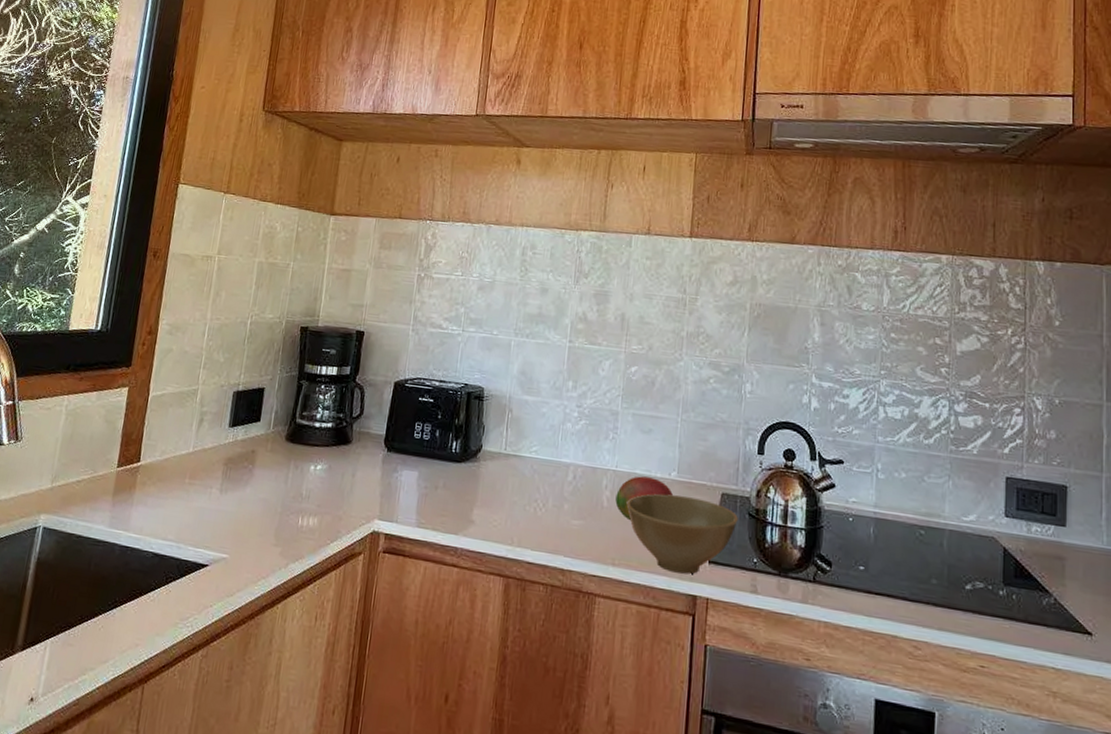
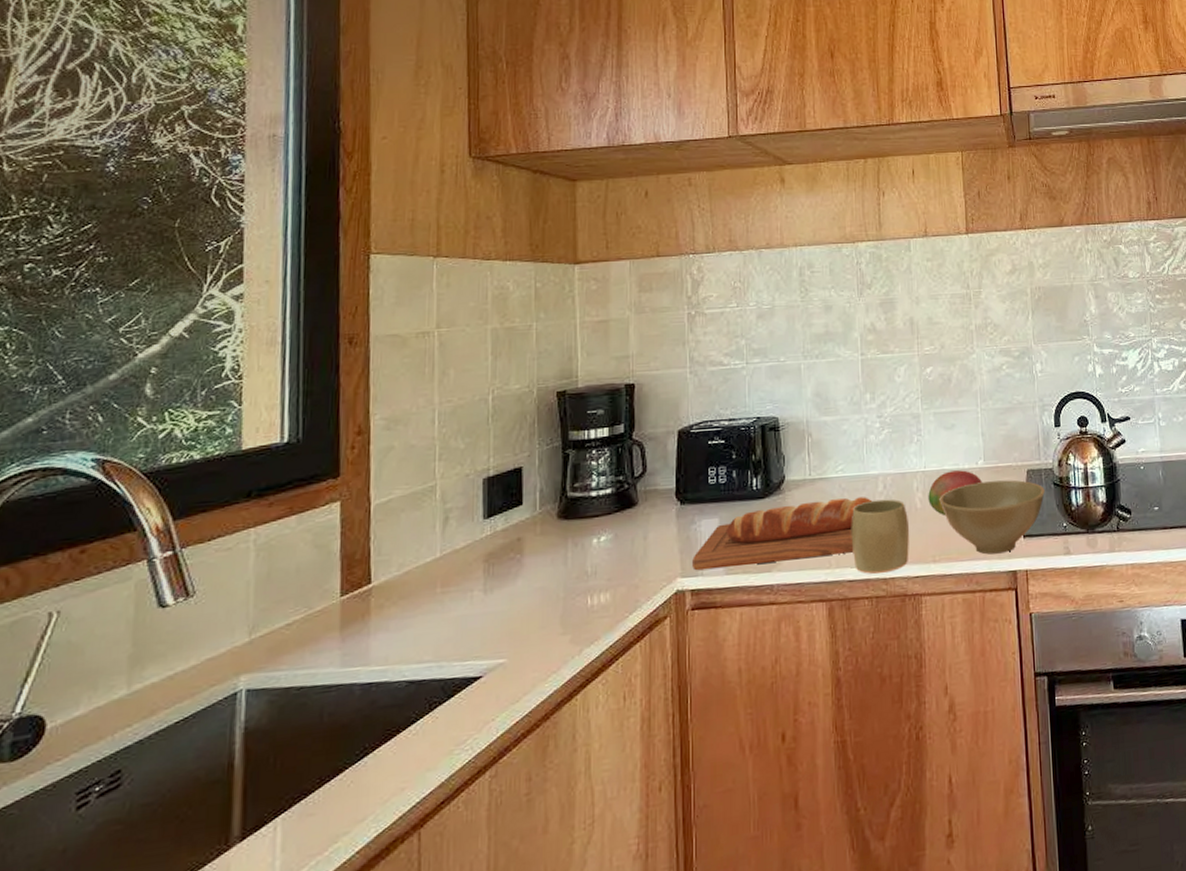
bread loaf: none [389,472,561,535] -> present [692,497,873,571]
mug: none [534,487,593,565] -> present [851,499,909,575]

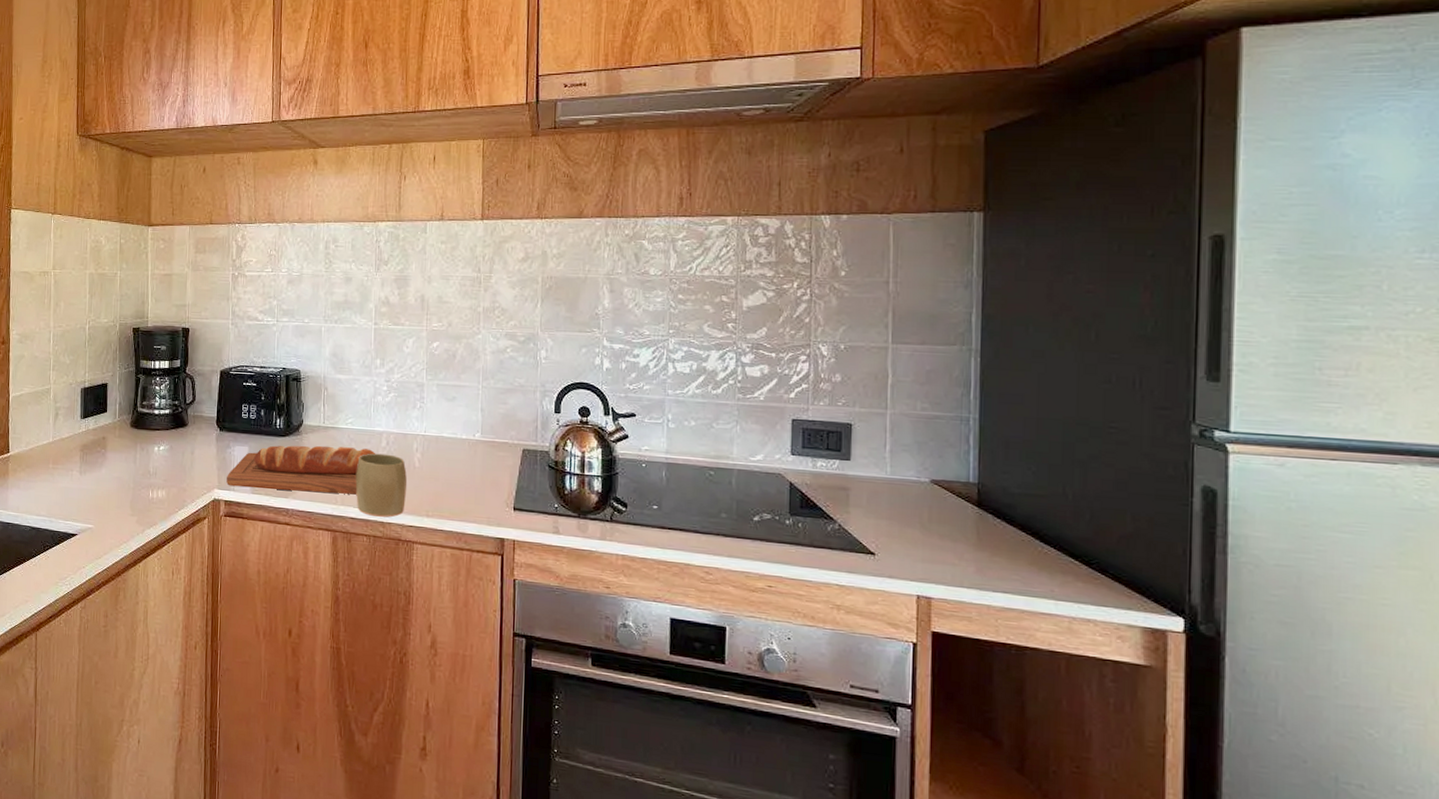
fruit: present [928,470,982,516] -> none [426,438,478,478]
bowl: present [939,480,1045,555] -> none [436,453,539,522]

